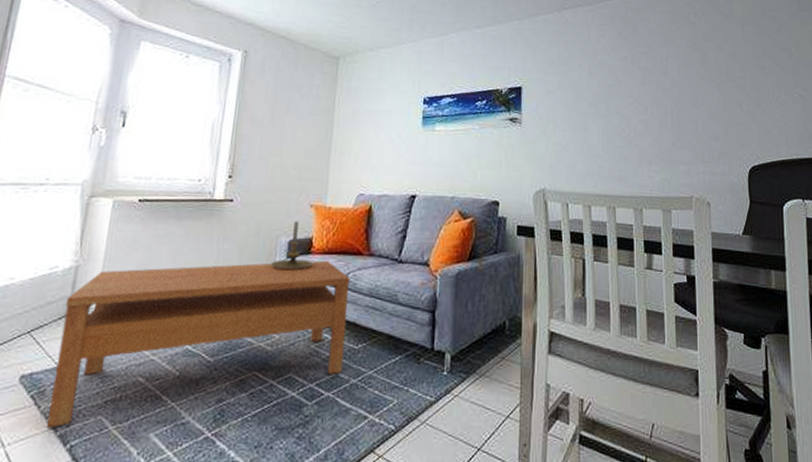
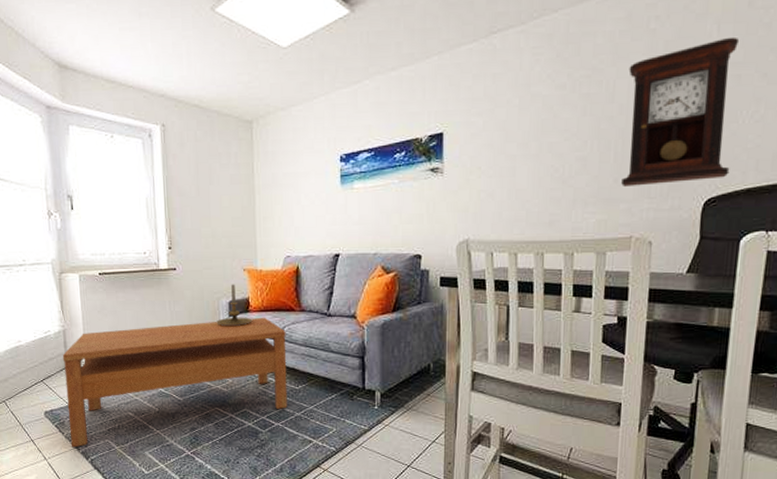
pendulum clock: none [677,35,766,151] -> present [621,36,740,188]

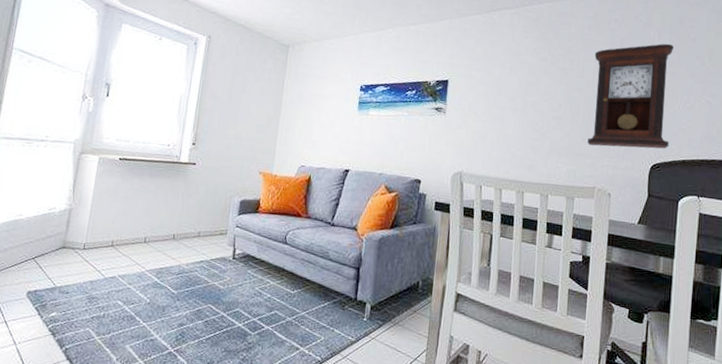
coffee table: present [62,317,288,448] -> none [47,214,290,334]
candle holder: present [216,284,253,327] -> none [225,184,260,226]

